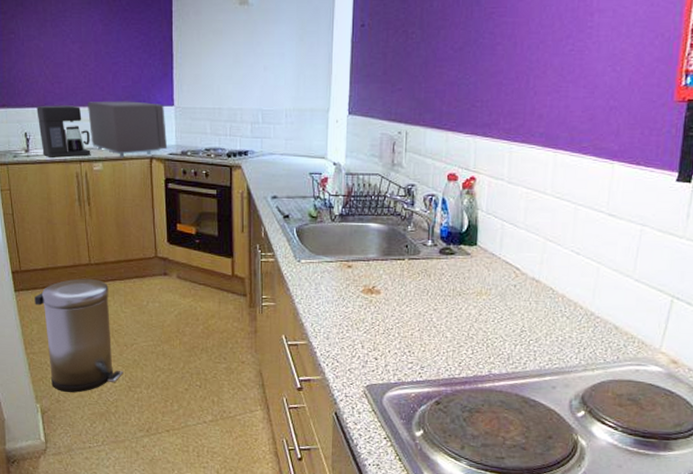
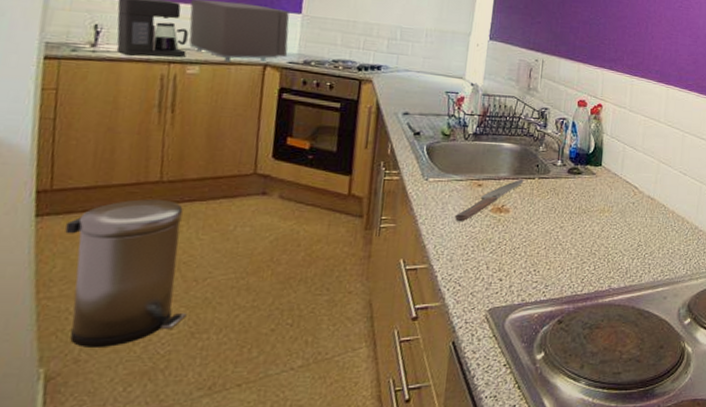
kitchen knife: none [328,260,392,302] -> present [455,179,523,222]

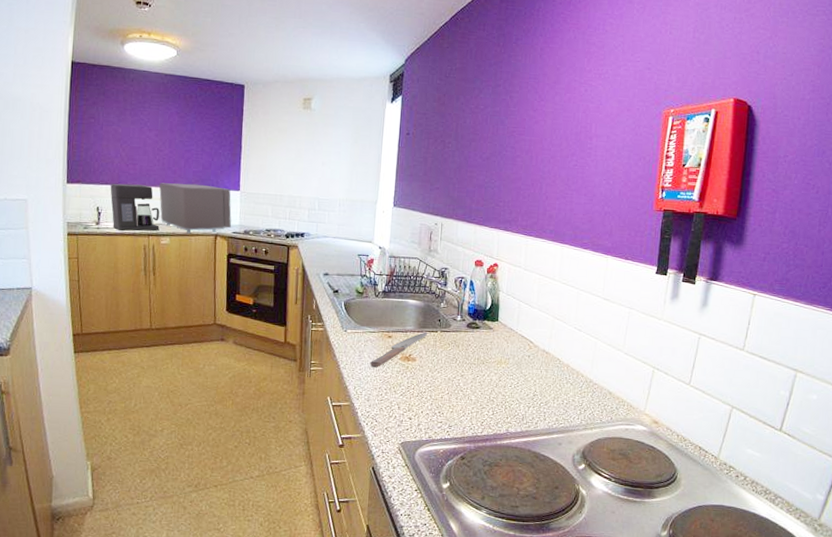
pedal bin: present [65,199,187,347] -> none [93,342,176,450]

